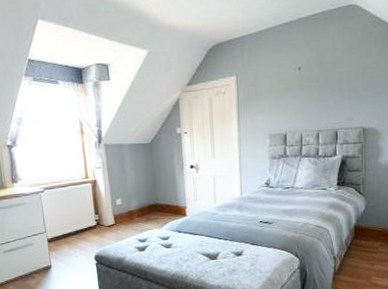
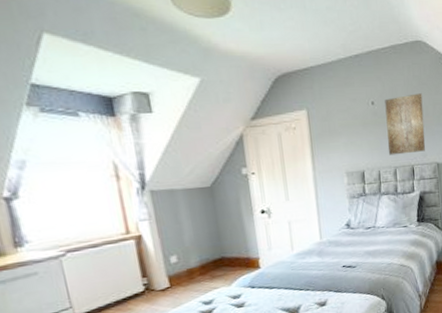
wall art: none [312,58,352,119] -> present [385,93,426,156]

